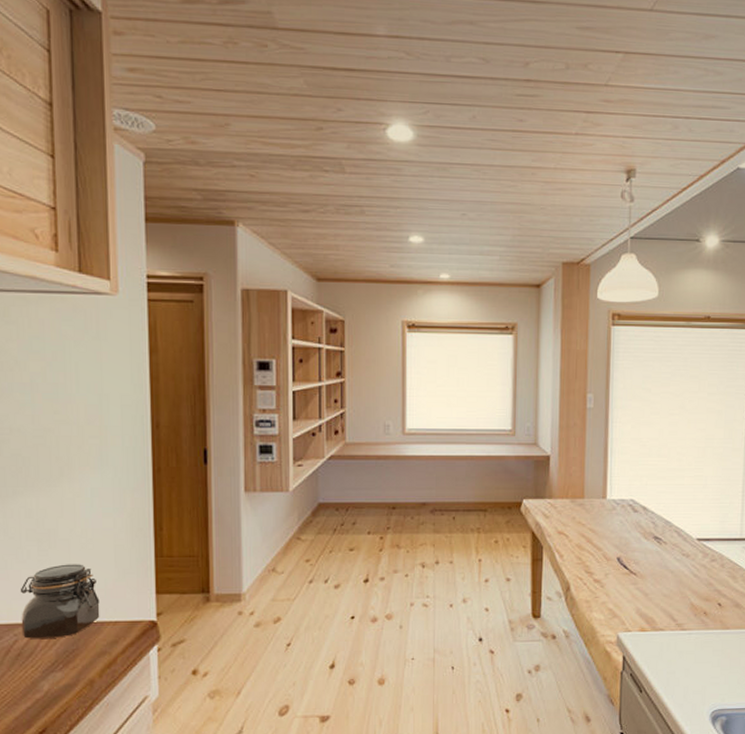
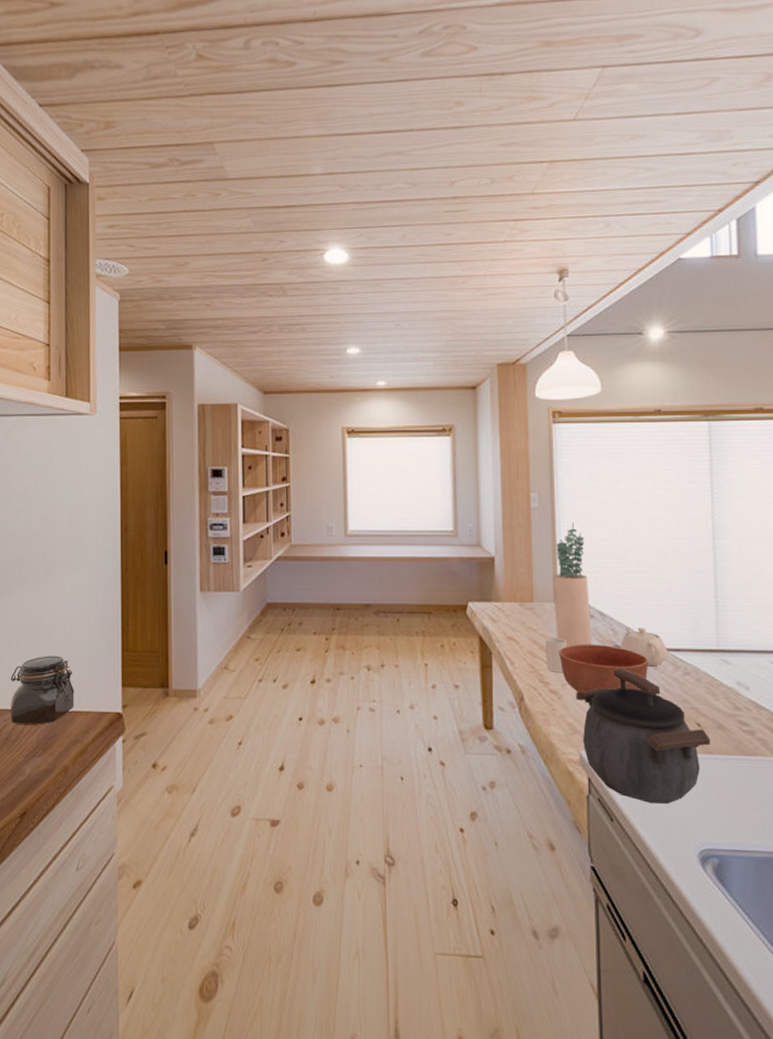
cup: none [592,531,612,563] -> present [545,637,566,673]
vase: none [602,423,635,540] -> present [552,523,593,647]
bowl: none [604,536,683,586] -> present [559,644,649,699]
kettle: none [617,558,729,674] -> present [575,669,711,804]
teapot: none [658,519,699,554] -> present [619,626,668,666]

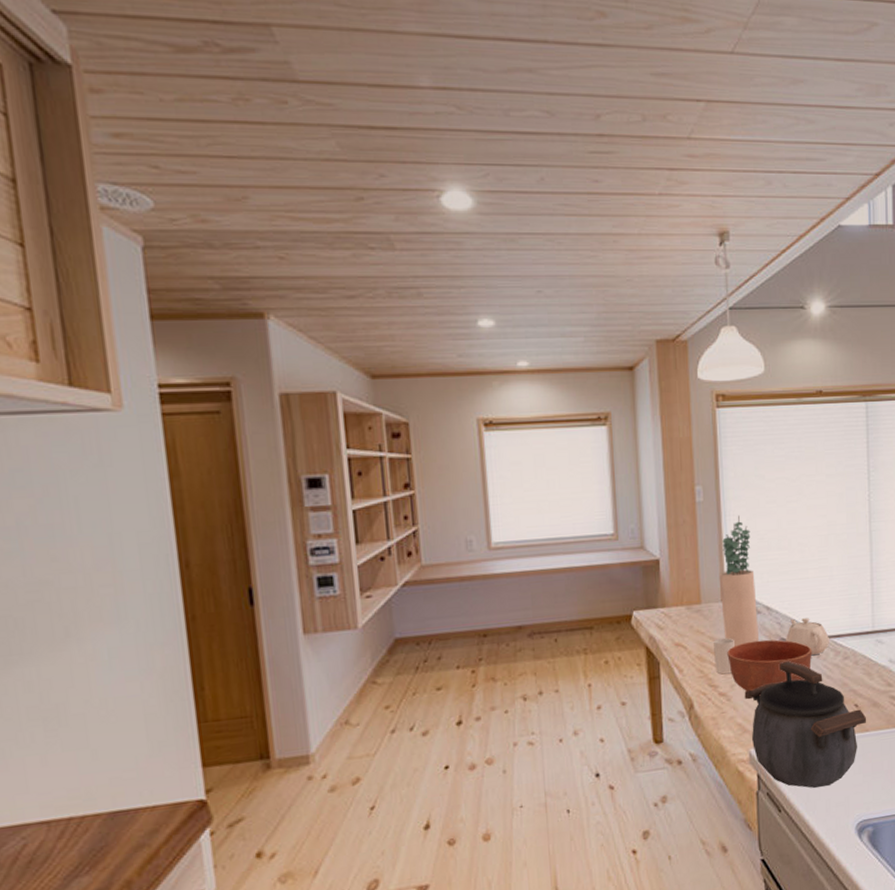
jar: present [10,655,74,725] -> none [24,741,133,841]

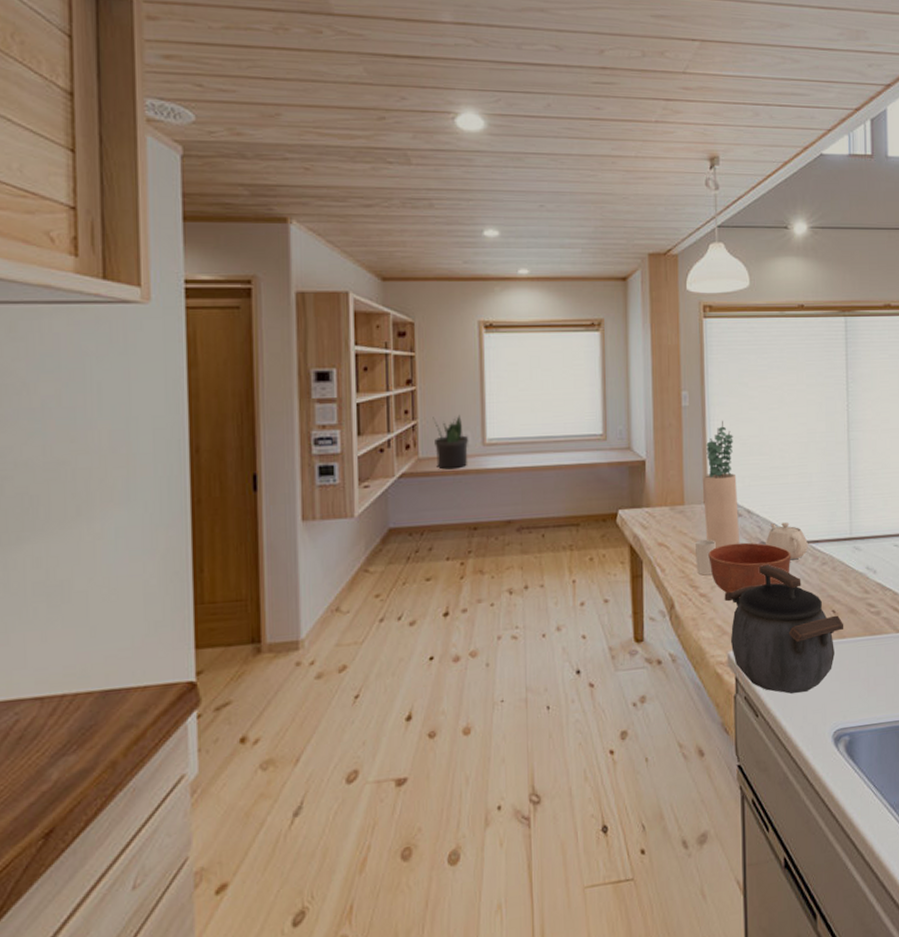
planter: none [434,518,474,577] -> present [433,414,469,470]

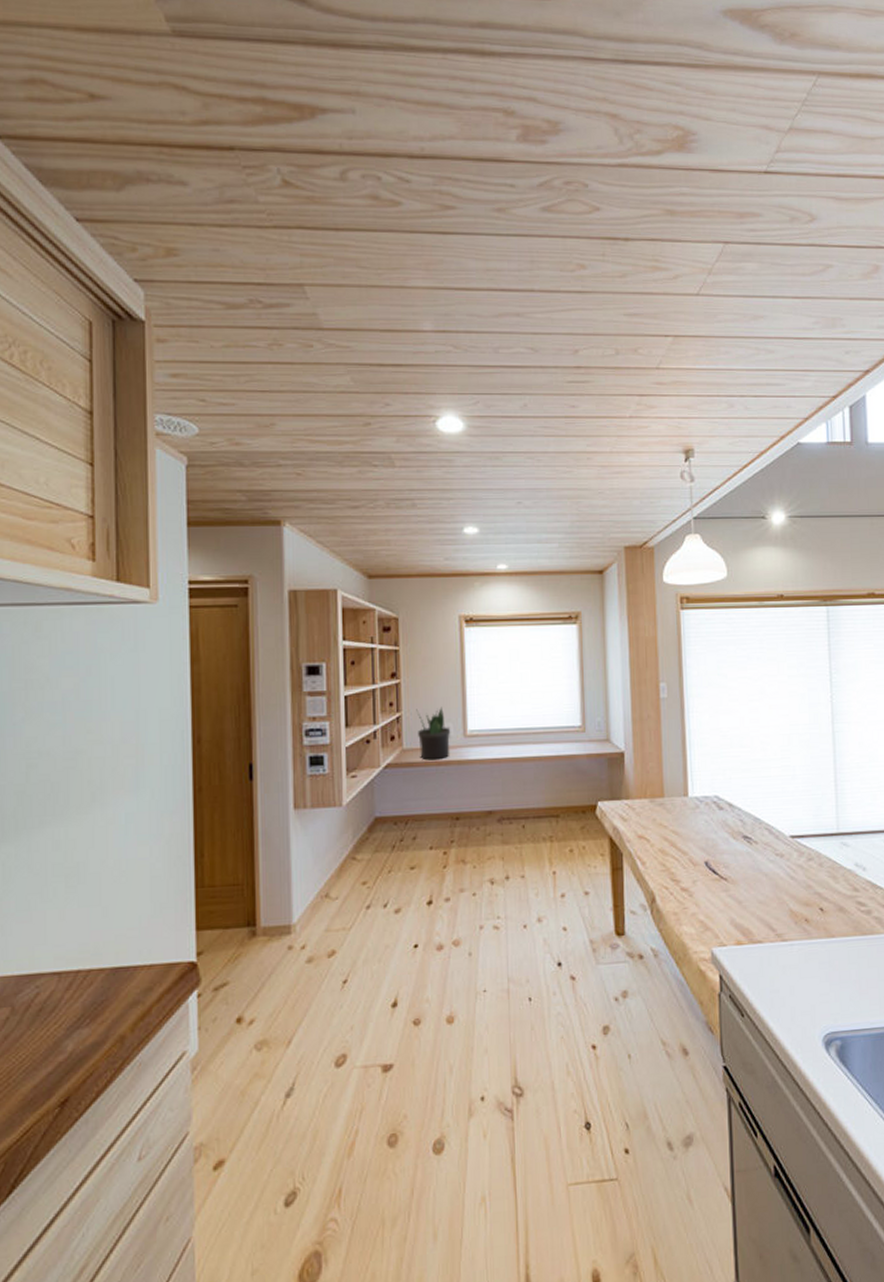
cup: present [696,539,716,576] -> none [676,832,697,870]
vase: present [702,421,740,549] -> none [681,713,722,842]
bowl: present [708,542,791,598] -> none [689,836,776,893]
kettle: present [724,565,844,694] -> none [706,859,833,994]
teapot: present [765,522,808,559] -> none [747,816,793,854]

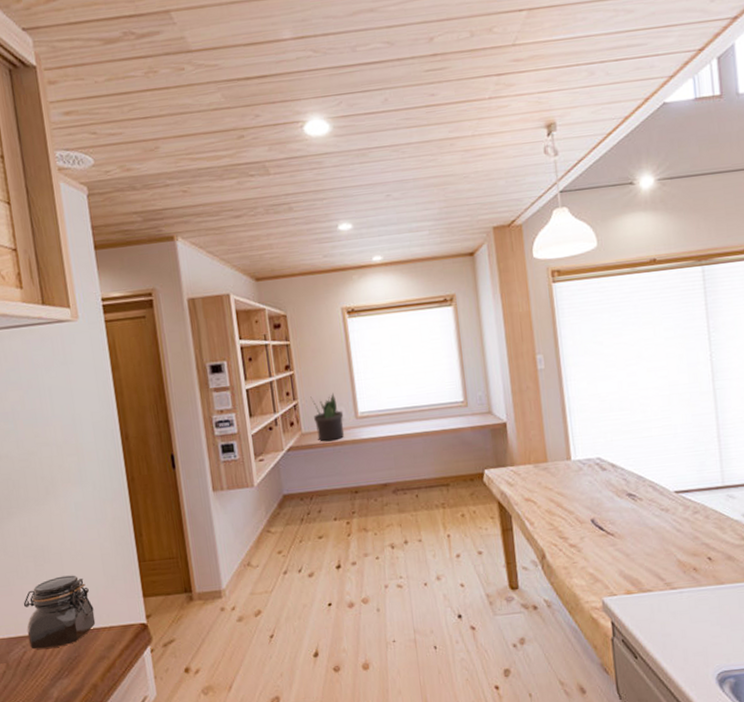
jar: none [44,900,133,991] -> present [23,575,96,650]

